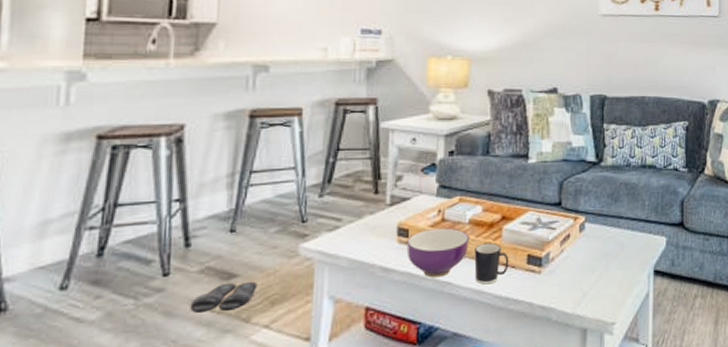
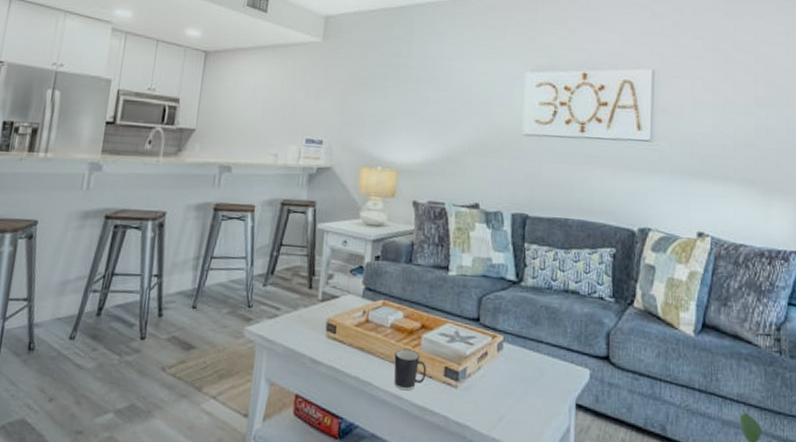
slippers: present [192,281,258,313] -> none [159,352,210,378]
bowl: present [406,228,469,278] -> none [333,328,390,377]

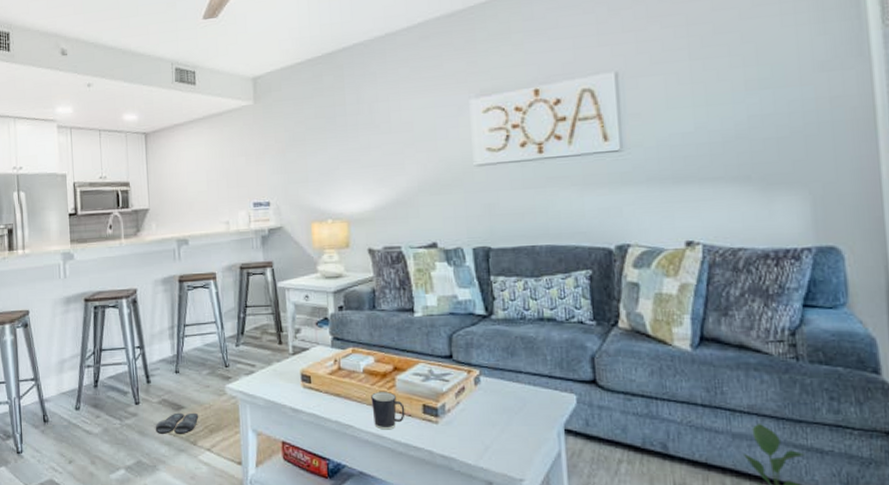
slippers: none [159,352,210,378] -> present [156,412,199,434]

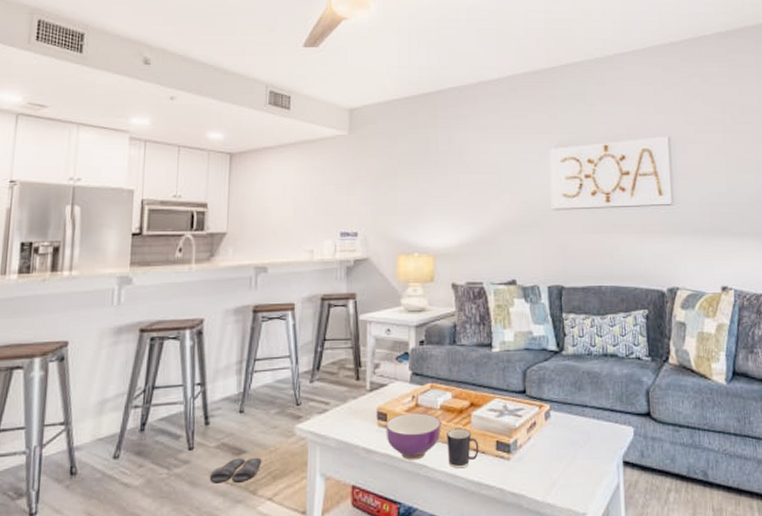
bowl: none [310,376,366,420] -> present [386,413,441,460]

